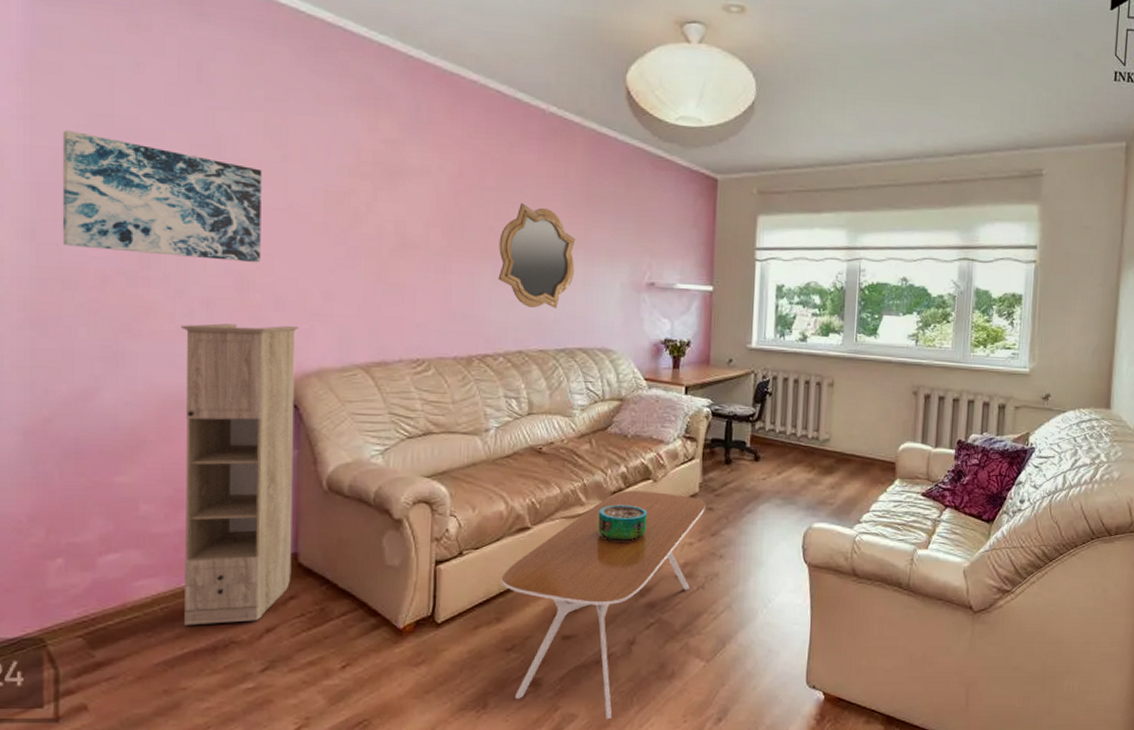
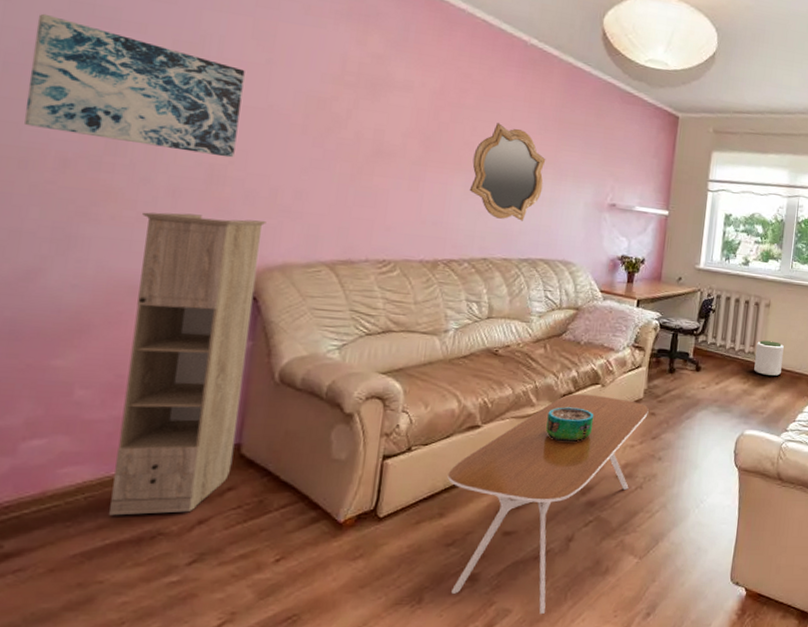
plant pot: none [819,424,852,463] -> present [754,340,784,377]

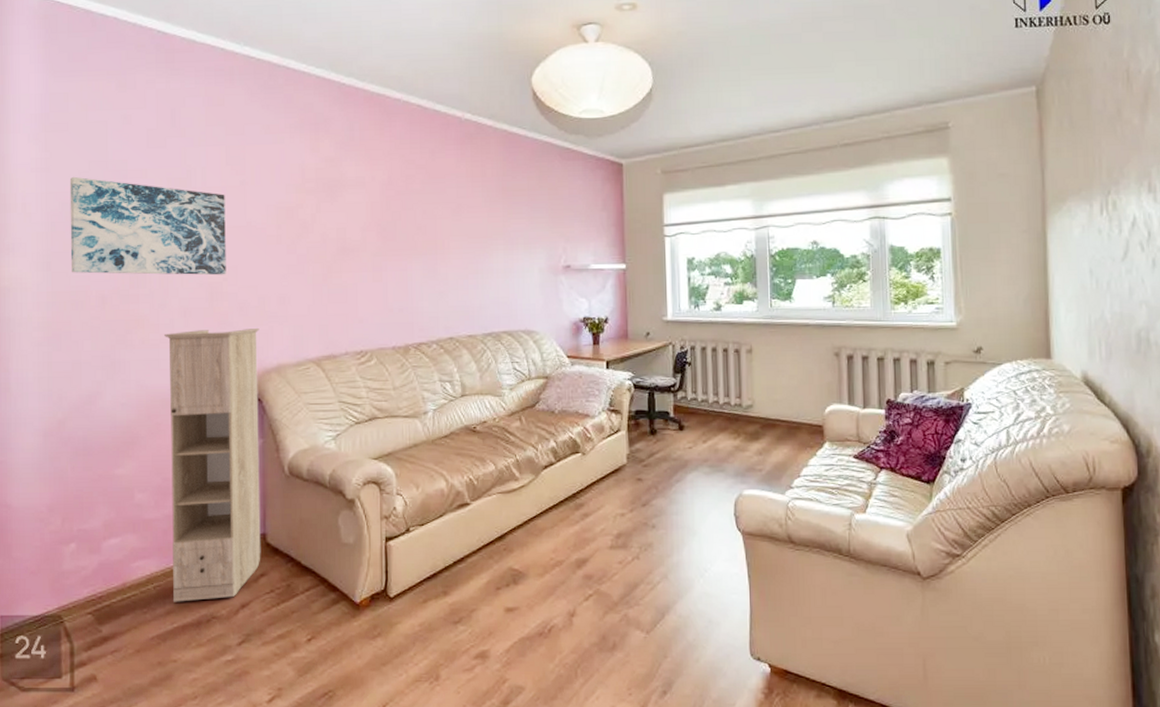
coffee table: present [447,393,649,615] -> none [446,464,635,692]
mirror: present [469,123,546,221] -> none [427,203,496,297]
decorative bowl: present [545,407,594,443] -> none [532,478,579,515]
plant pot: present [754,340,784,377] -> none [743,390,776,429]

